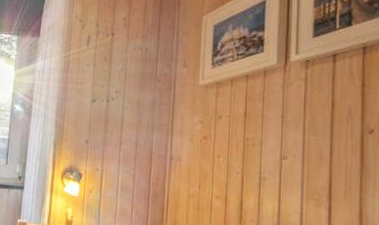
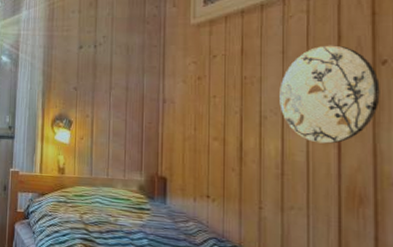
decorative plate: none [278,112,367,207] -> present [279,45,380,144]

